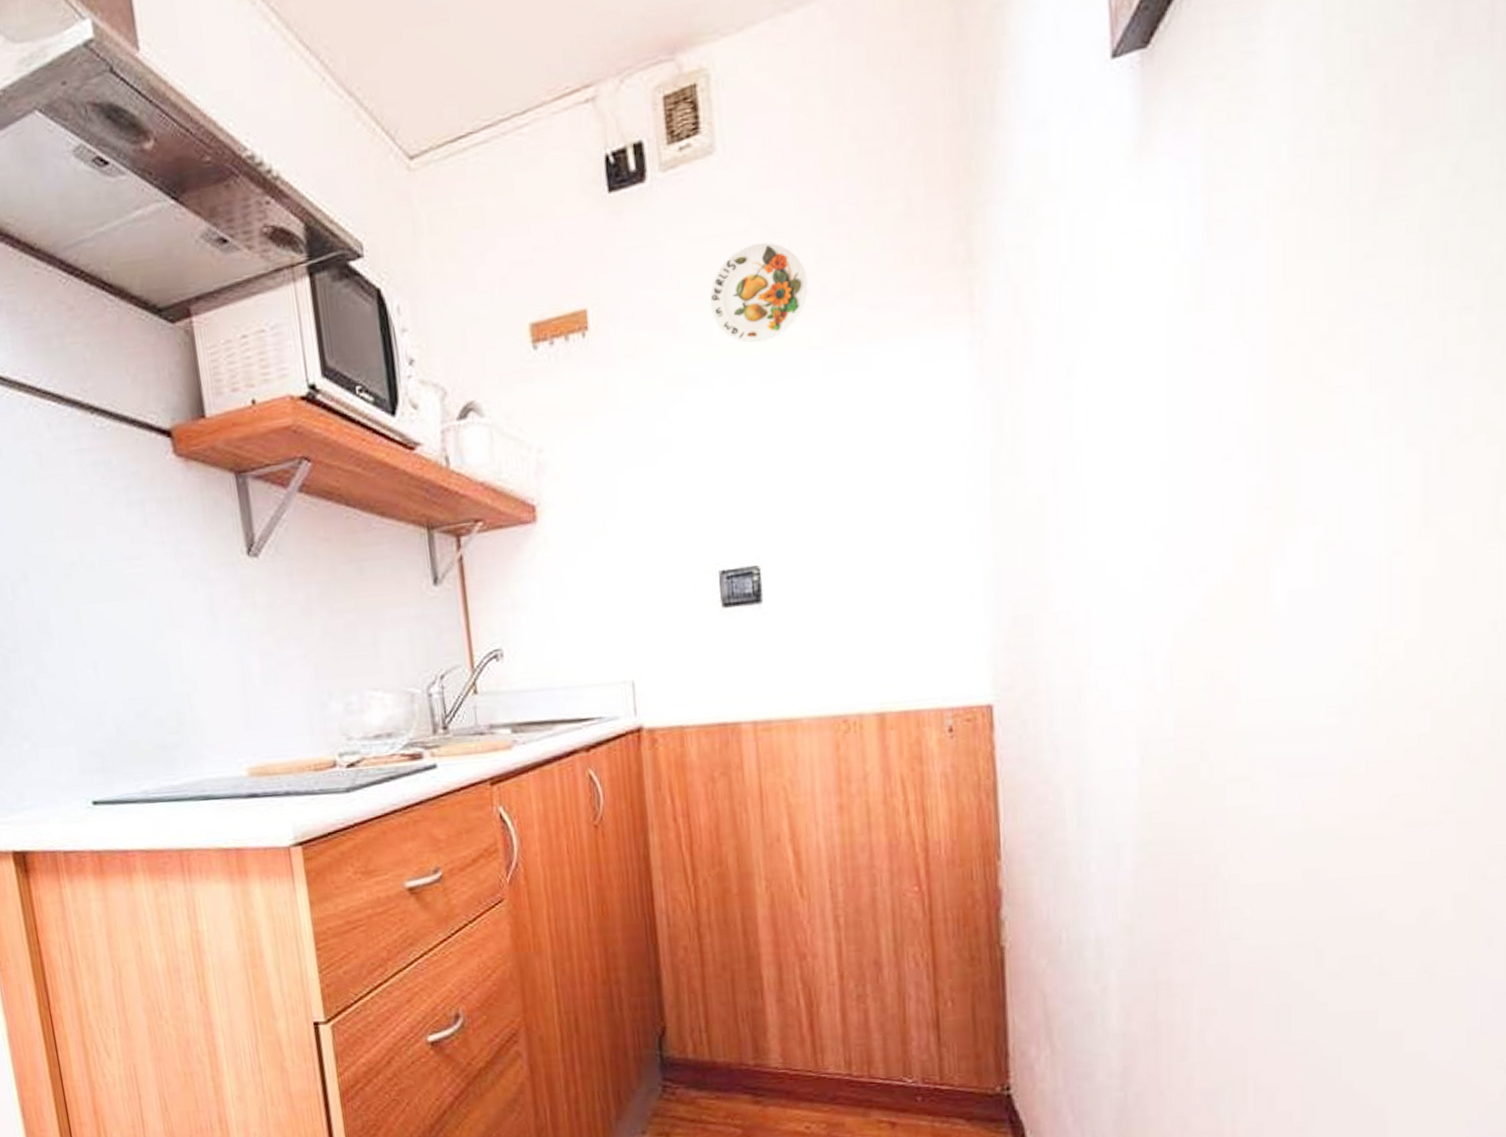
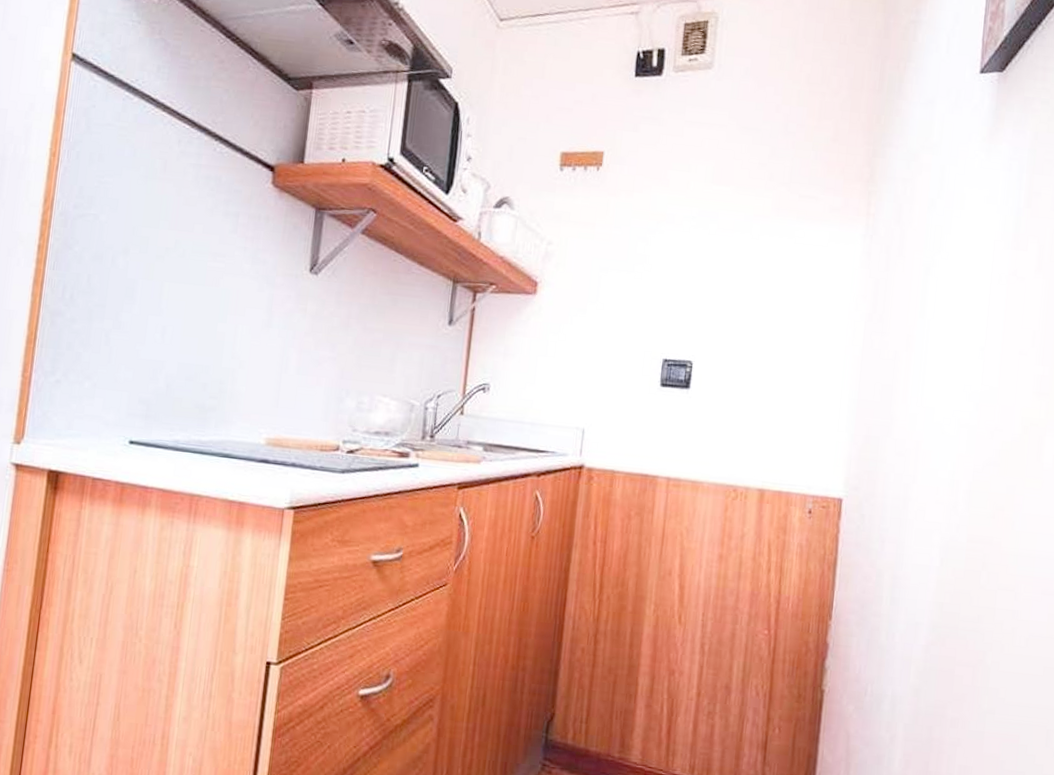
decorative plate: present [709,242,809,344] -> none [690,134,761,203]

